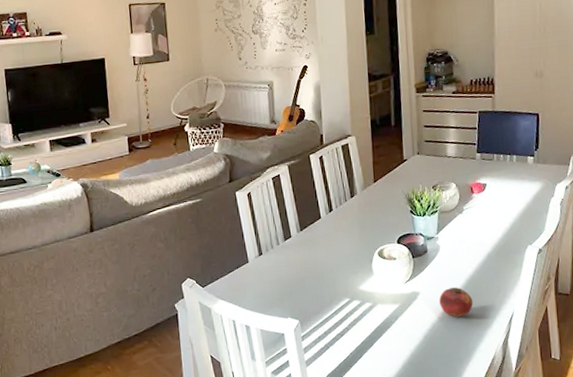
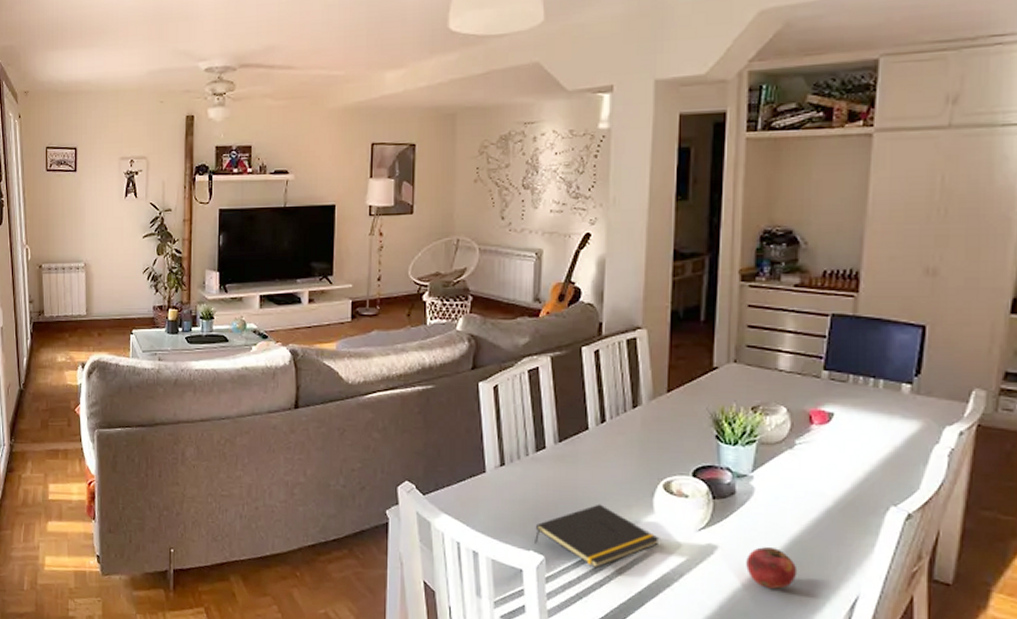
notepad: none [290,274,380,324] -> present [535,504,660,569]

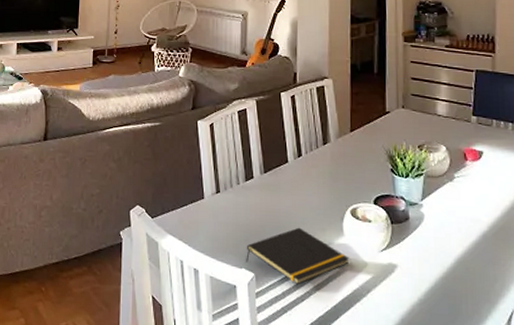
fruit: present [746,547,798,589] -> none [421,266,463,303]

